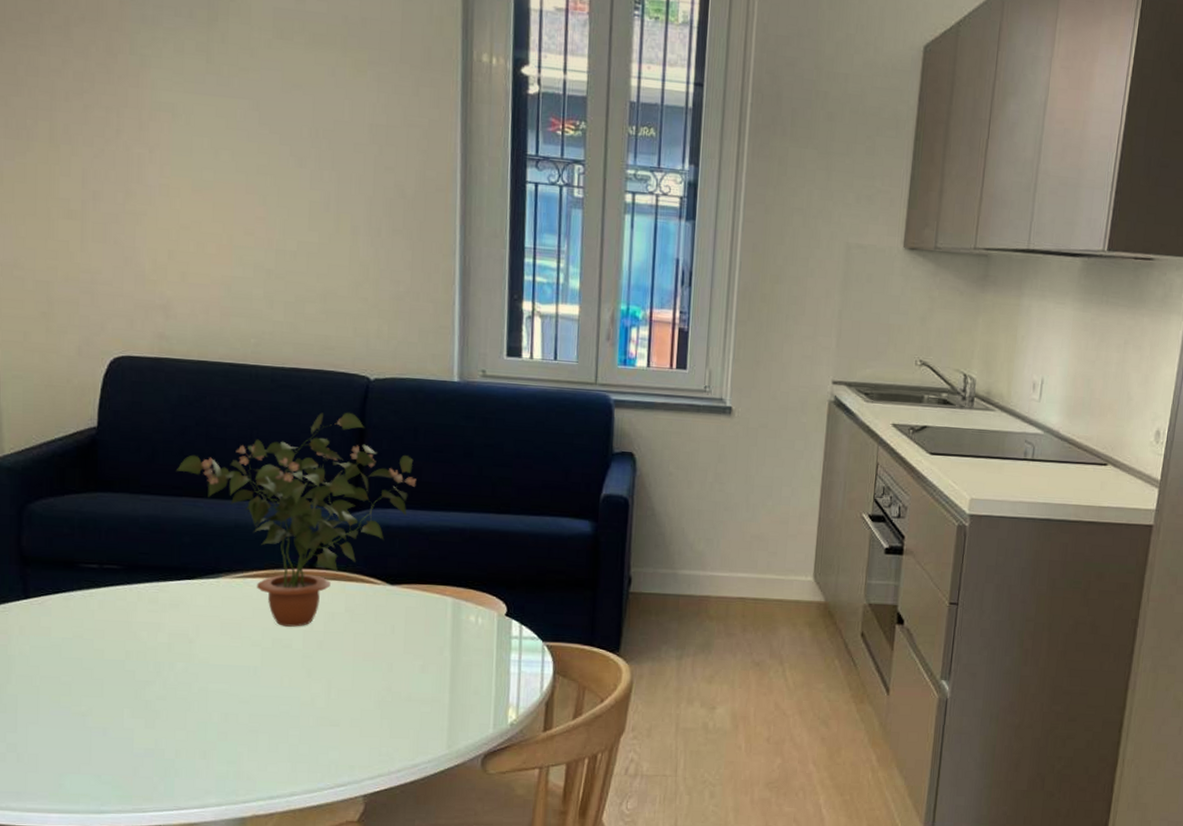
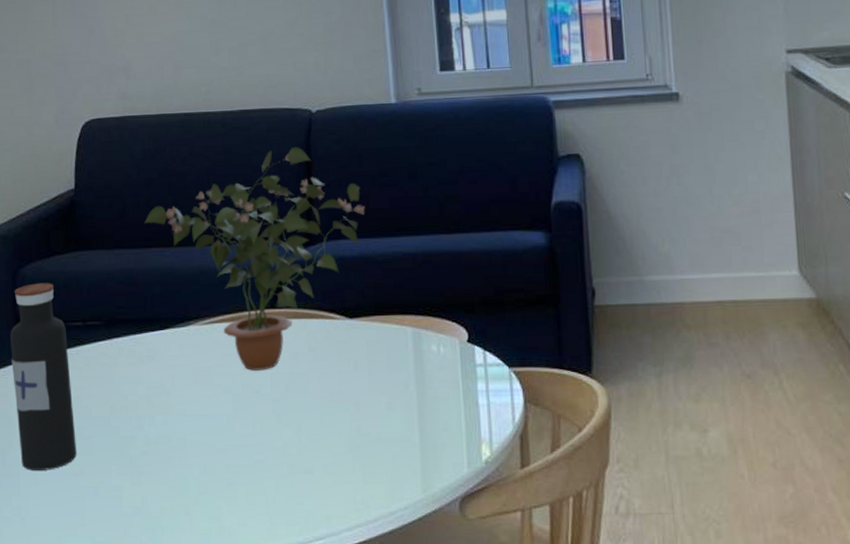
water bottle: none [12,520,85,709] -> present [10,283,77,470]

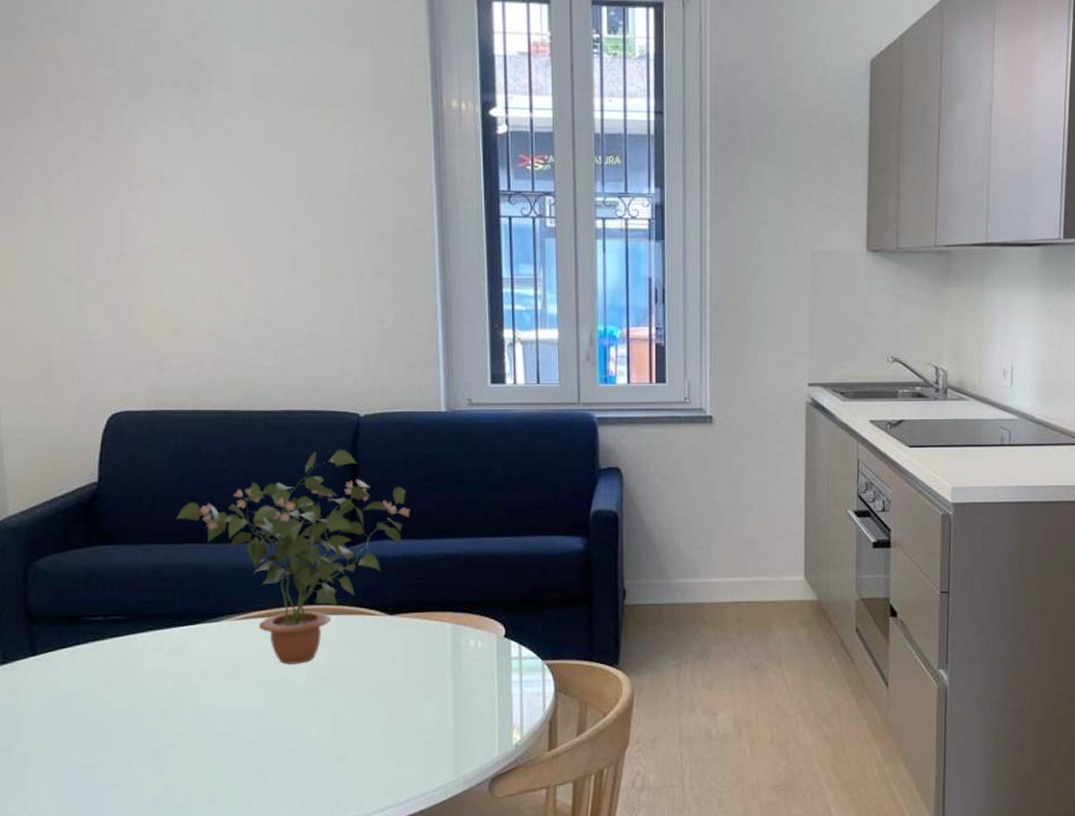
water bottle: present [10,283,77,470] -> none [20,577,94,765]

